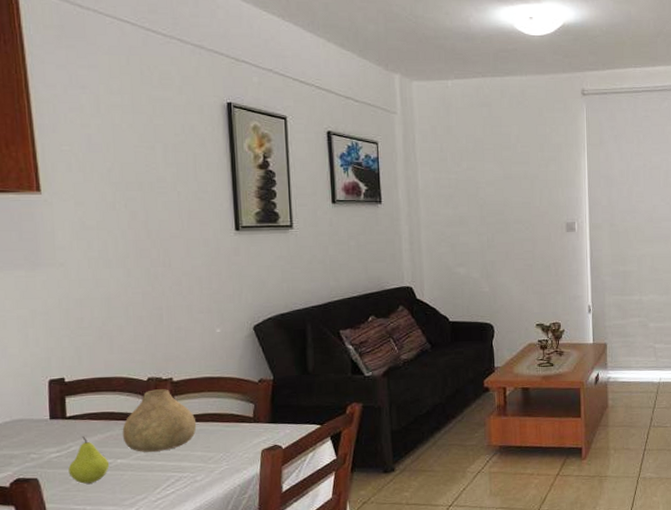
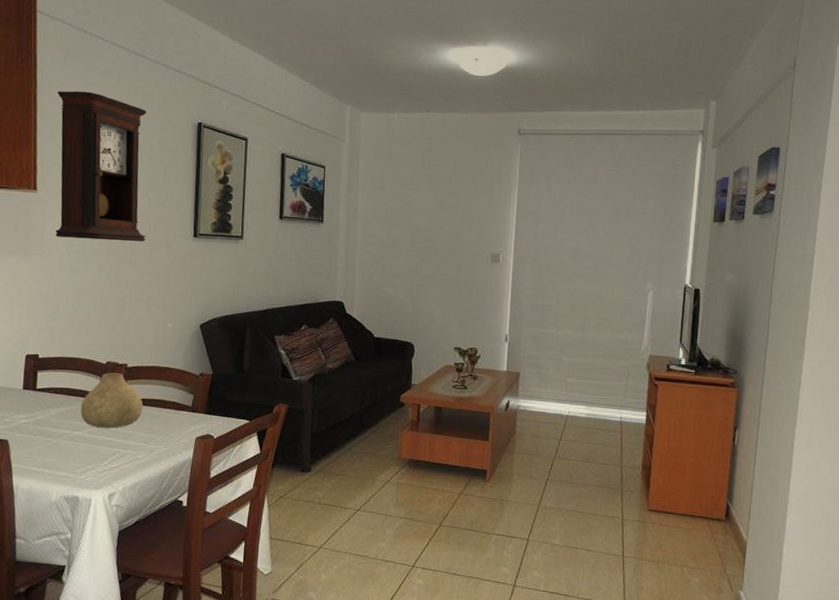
pendulum clock: none [53,74,180,243] -> present [55,91,147,242]
fruit: present [68,436,110,484] -> none [33,408,67,450]

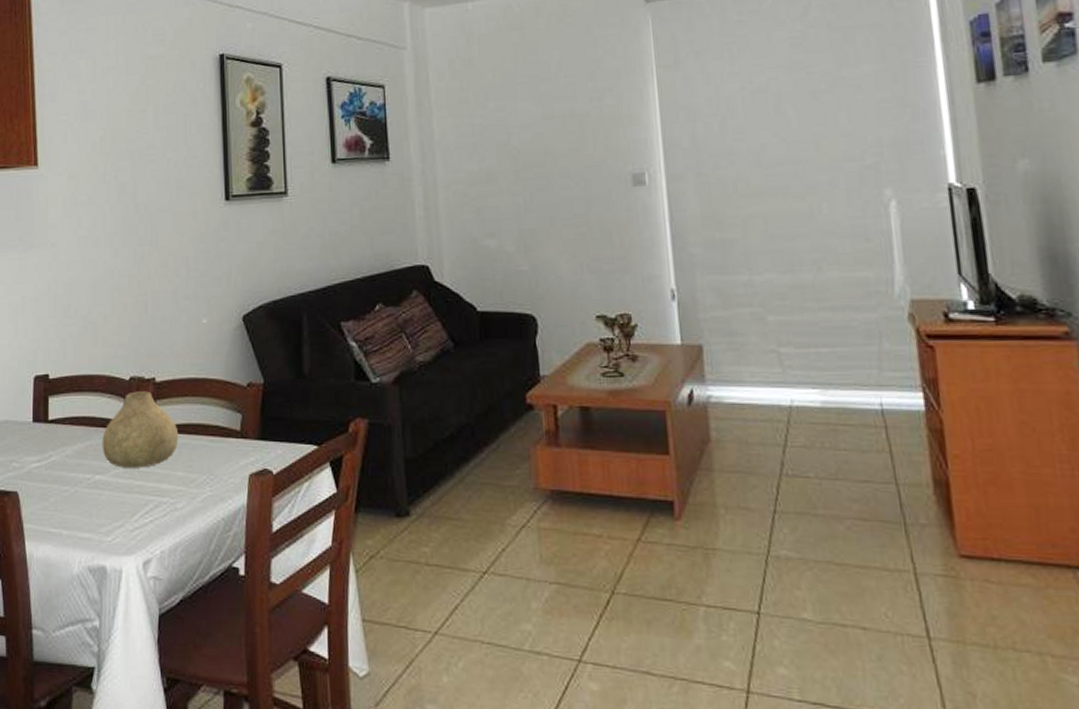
pendulum clock: present [55,91,147,242] -> none [56,37,168,221]

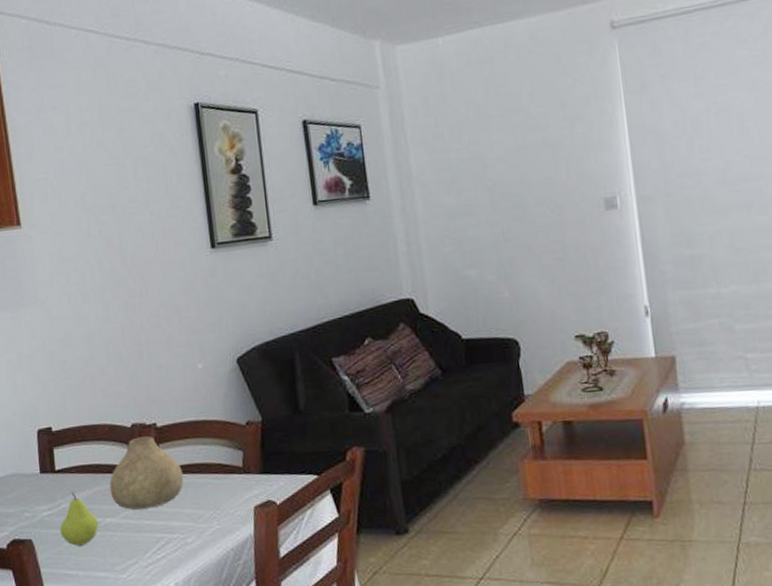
fruit: none [47,445,88,502] -> present [60,492,99,546]

